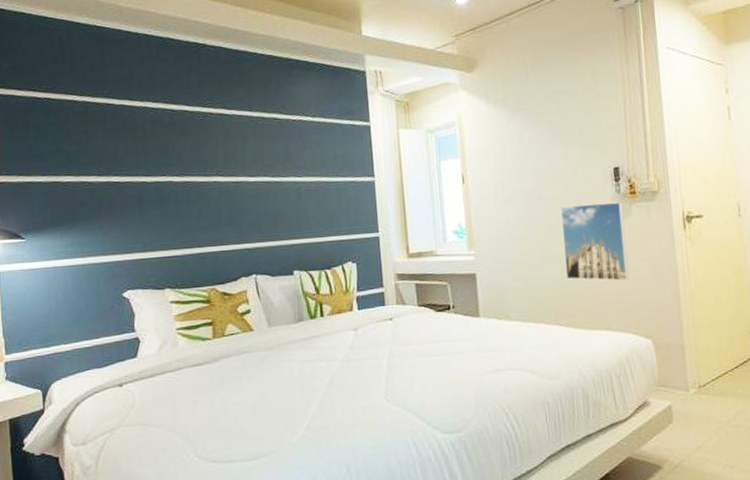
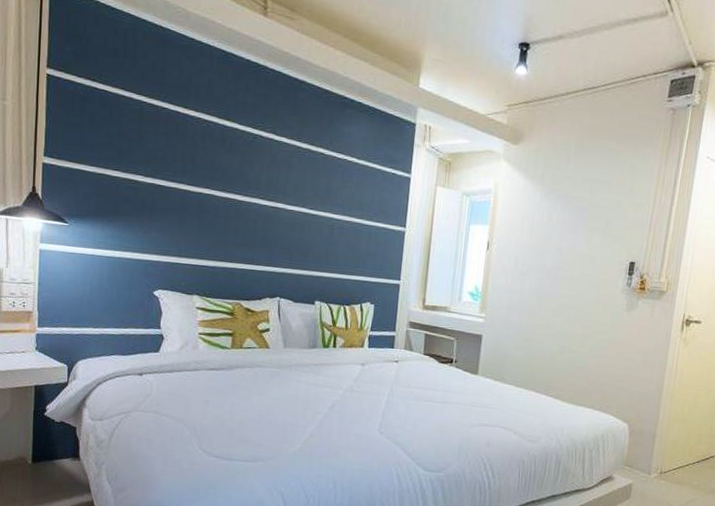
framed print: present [560,201,629,281] -> none [564,289,631,368]

